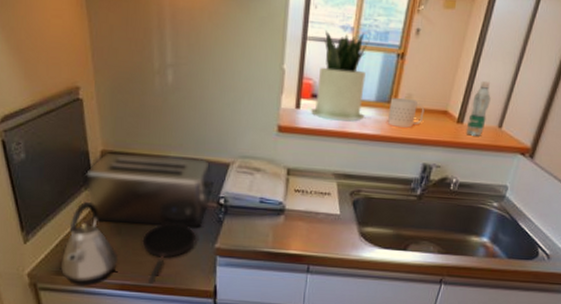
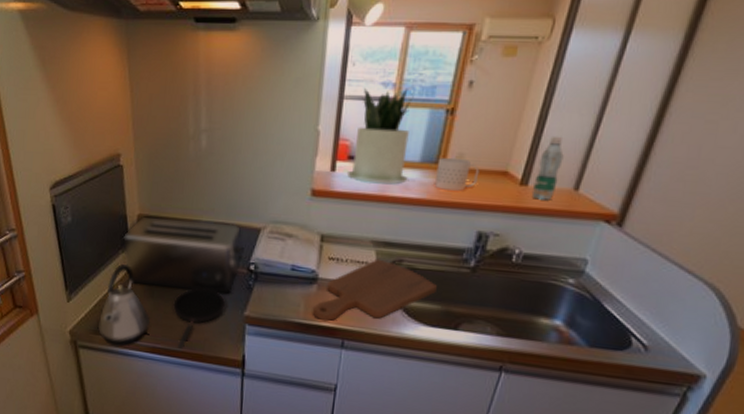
cutting board: none [280,190,391,251] -> present [312,259,438,323]

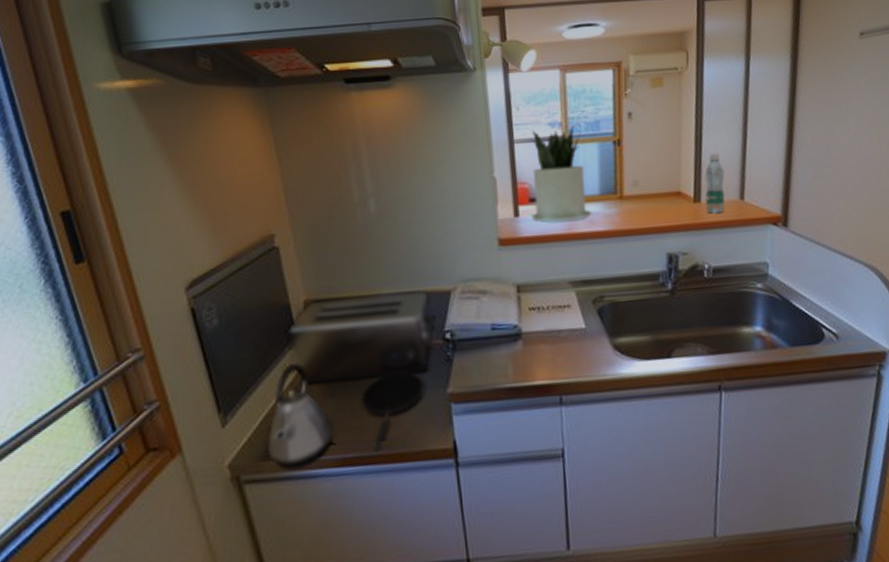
cutting board: present [312,259,438,323] -> none [521,299,644,381]
mug: present [434,158,480,192] -> none [616,186,656,219]

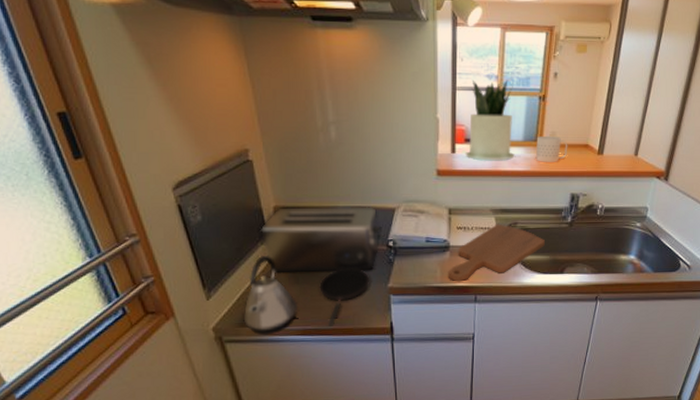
cutting board: none [521,299,644,381] -> present [447,224,546,283]
mug: none [616,186,656,219] -> present [535,137,568,164]
bottle: present [704,153,725,214] -> none [606,114,626,165]

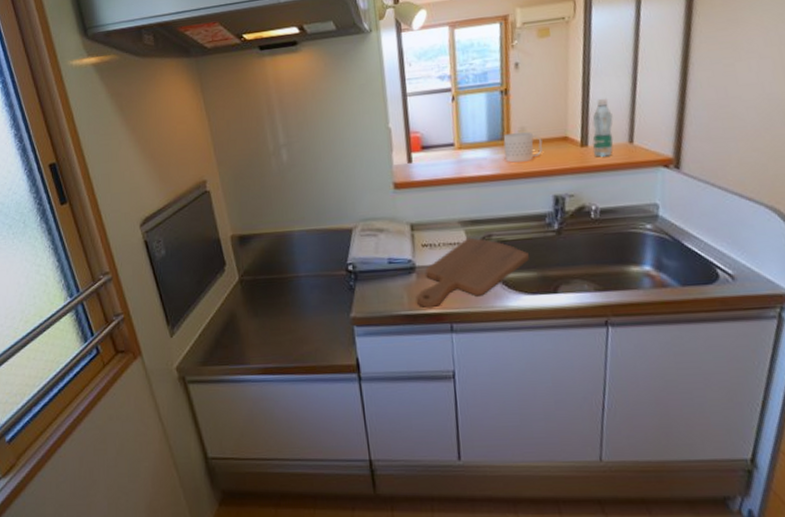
kettle: present [244,256,298,336] -> none [206,288,258,376]
toaster: present [260,207,380,274] -> none [218,229,338,307]
frying pan: present [318,268,369,327] -> none [277,297,330,364]
planter: present [465,80,515,161] -> none [422,78,480,169]
bottle: none [606,114,626,165] -> present [592,98,614,157]

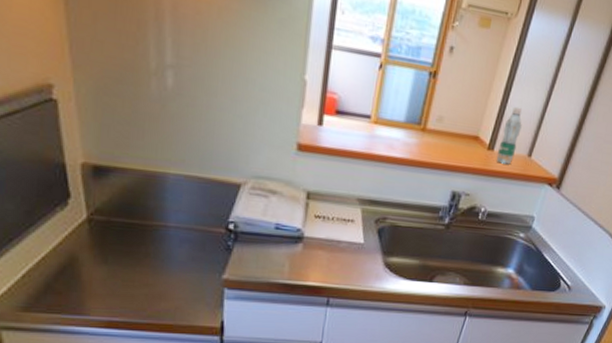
cutting board: present [415,237,530,310] -> none [297,216,417,282]
mug: present [503,132,543,164] -> none [416,119,456,154]

